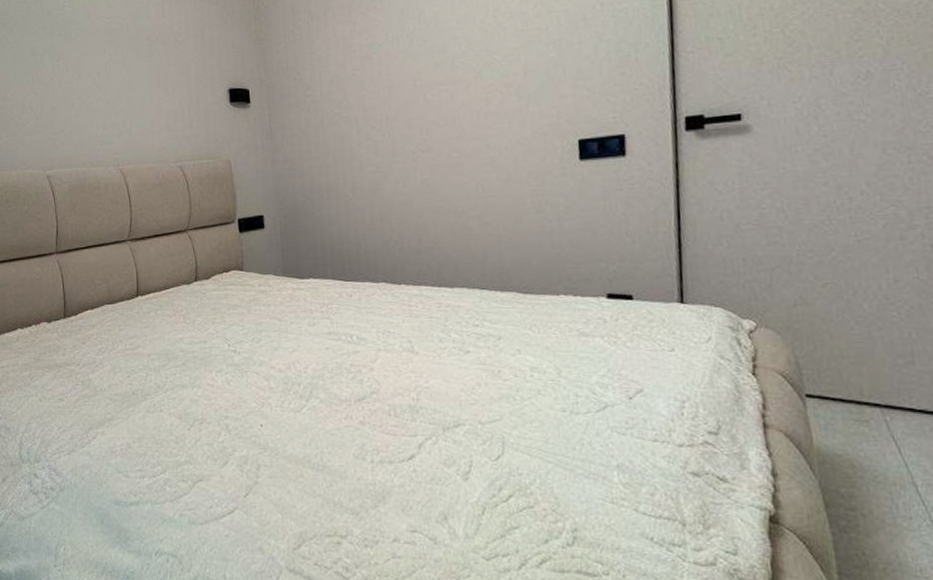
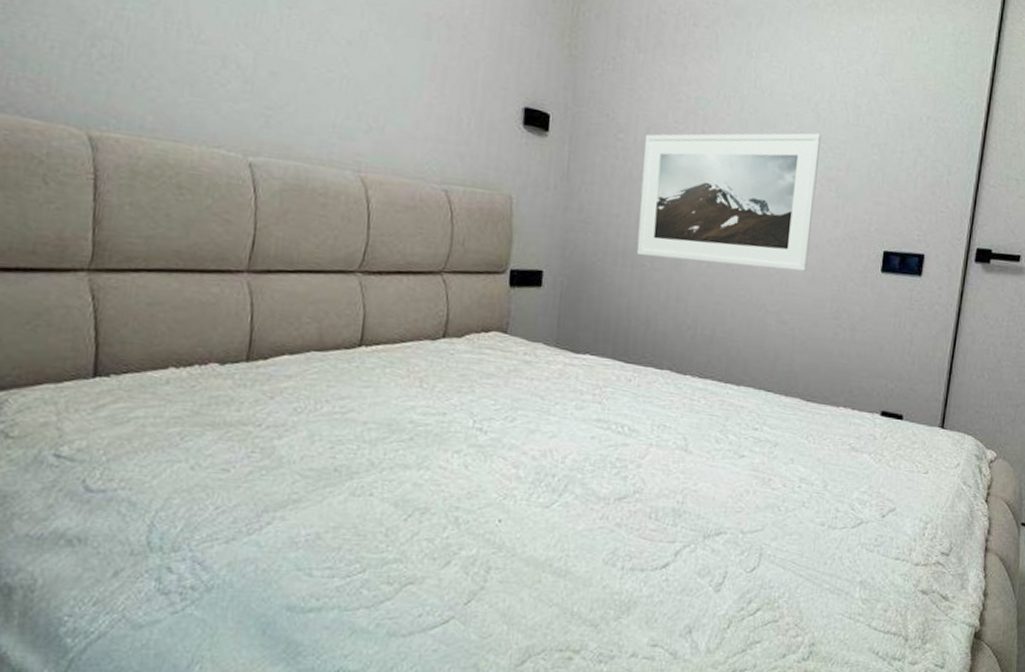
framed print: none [329,47,501,188] -> present [636,133,822,271]

